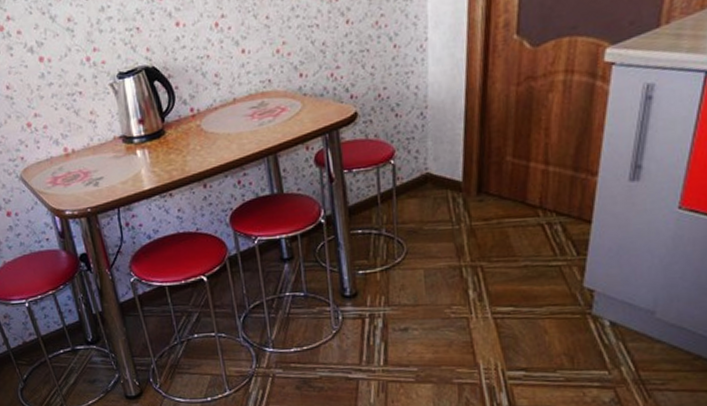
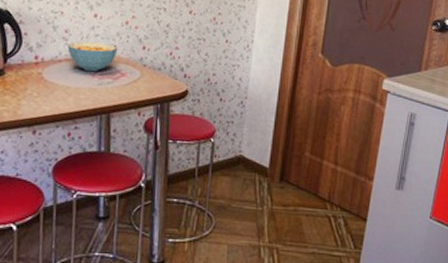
cereal bowl: none [220,79,273,114] -> present [68,41,117,72]

